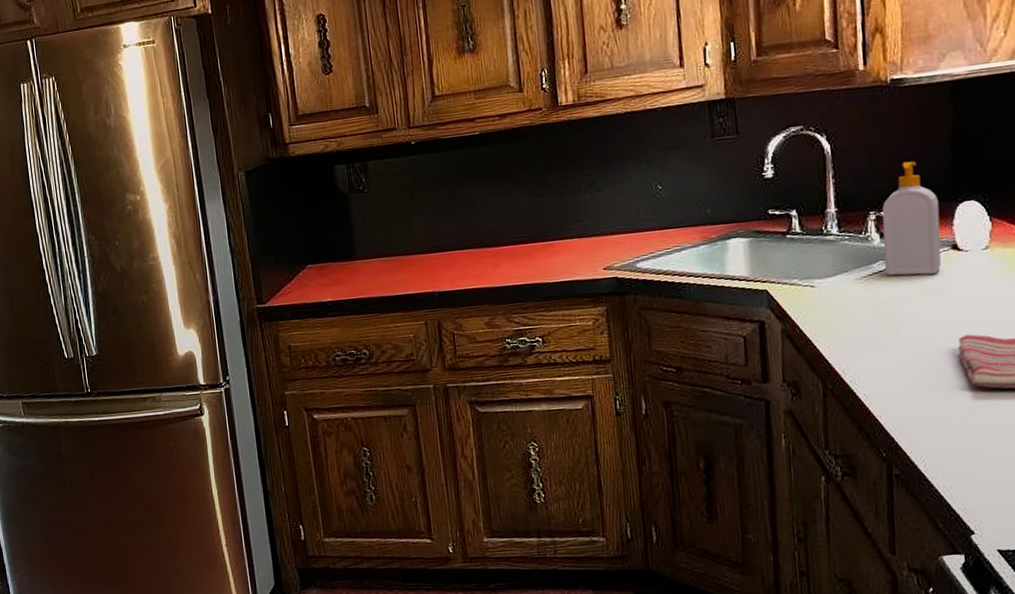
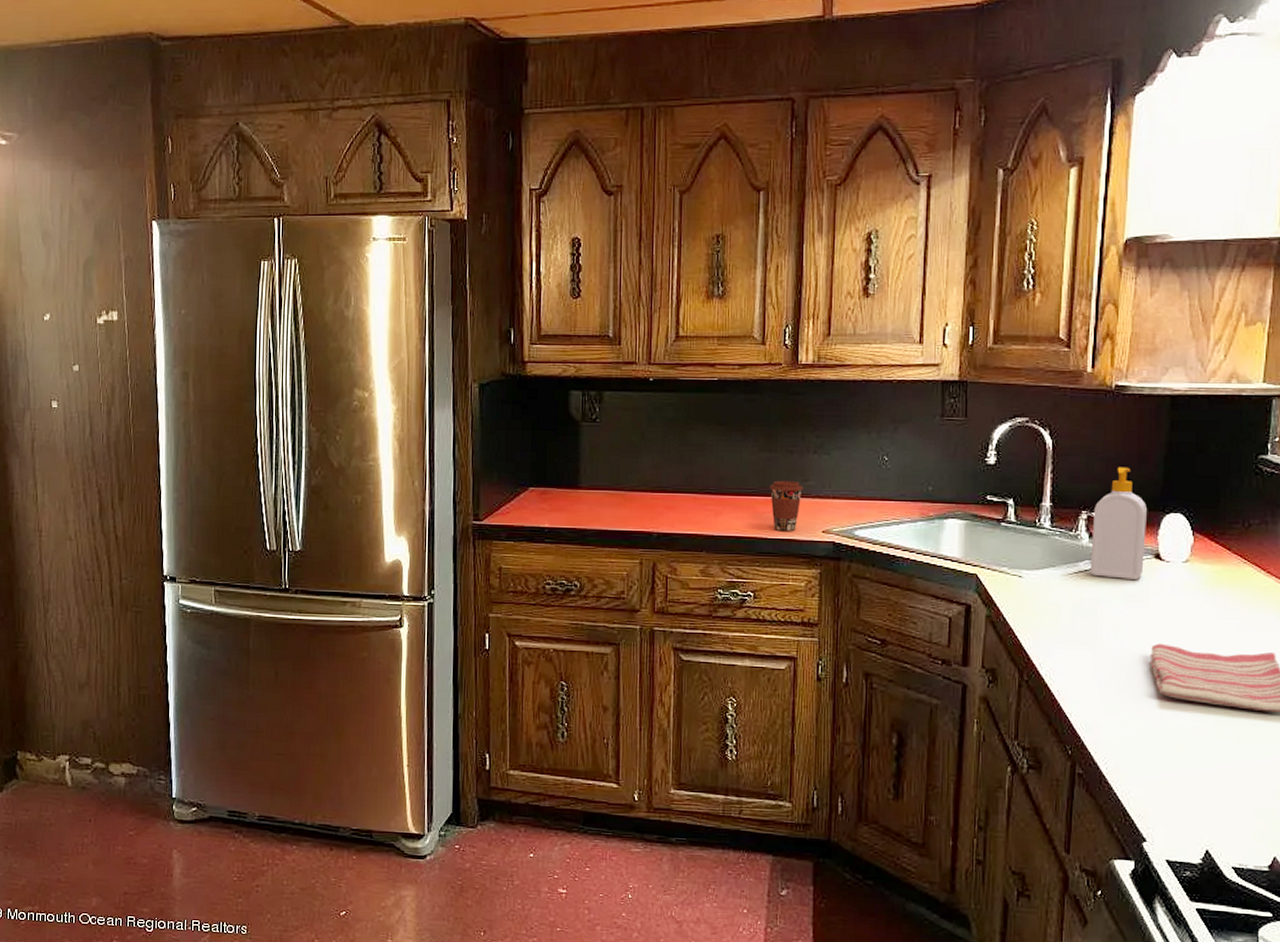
coffee cup: none [544,222,580,274] -> present [769,480,804,531]

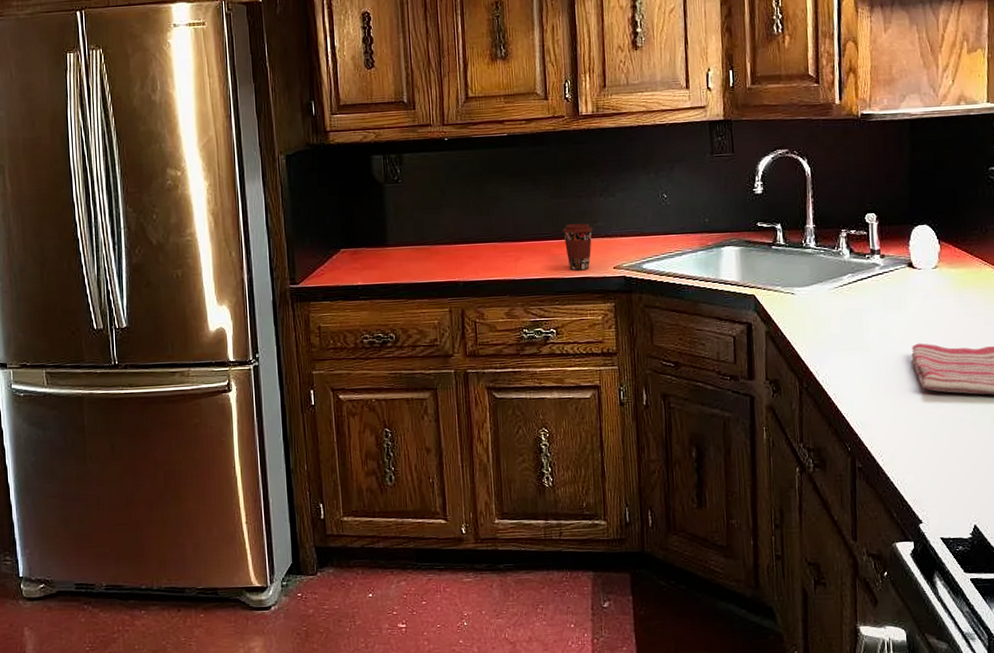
soap bottle: present [1089,467,1147,579] -> none [851,187,899,288]

